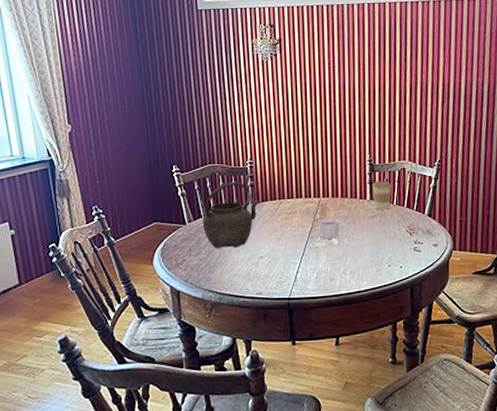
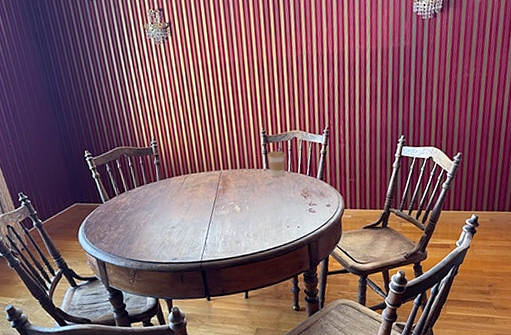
kettle: present [202,182,262,248] -> none [116,161,169,222]
candle: present [317,218,340,239] -> none [220,187,241,207]

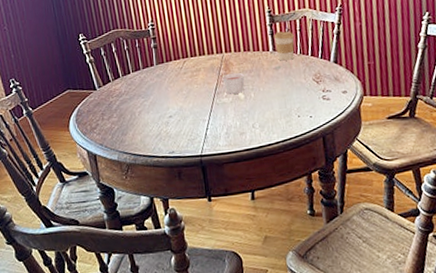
candle: none [220,187,241,207] -> present [222,72,245,94]

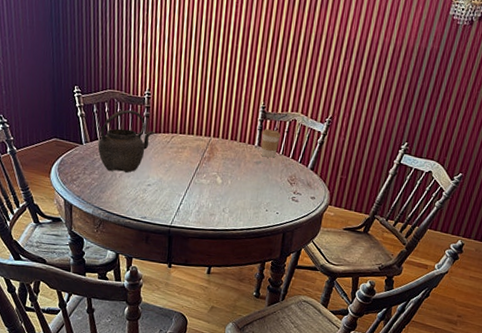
kettle: none [111,45,166,111] -> present [97,110,155,173]
candle: present [222,72,245,94] -> none [204,157,227,178]

